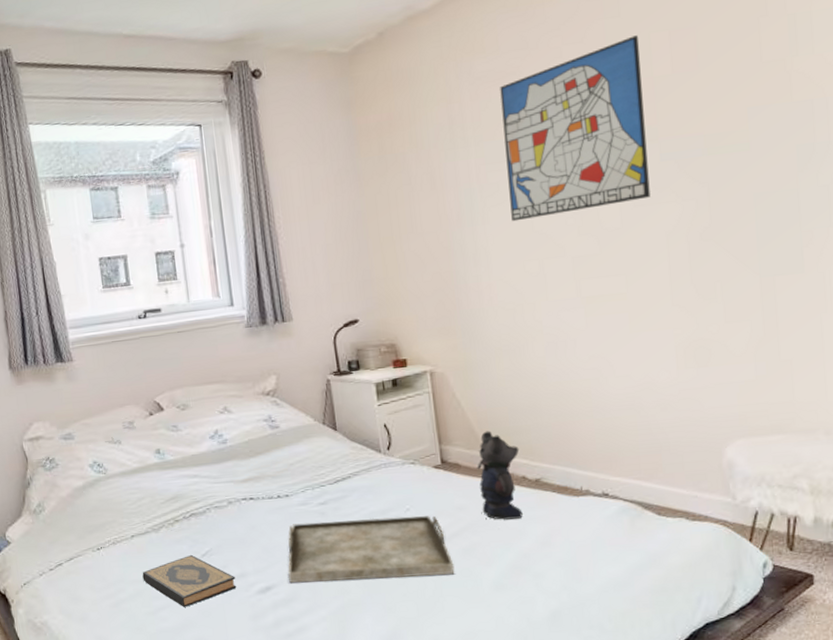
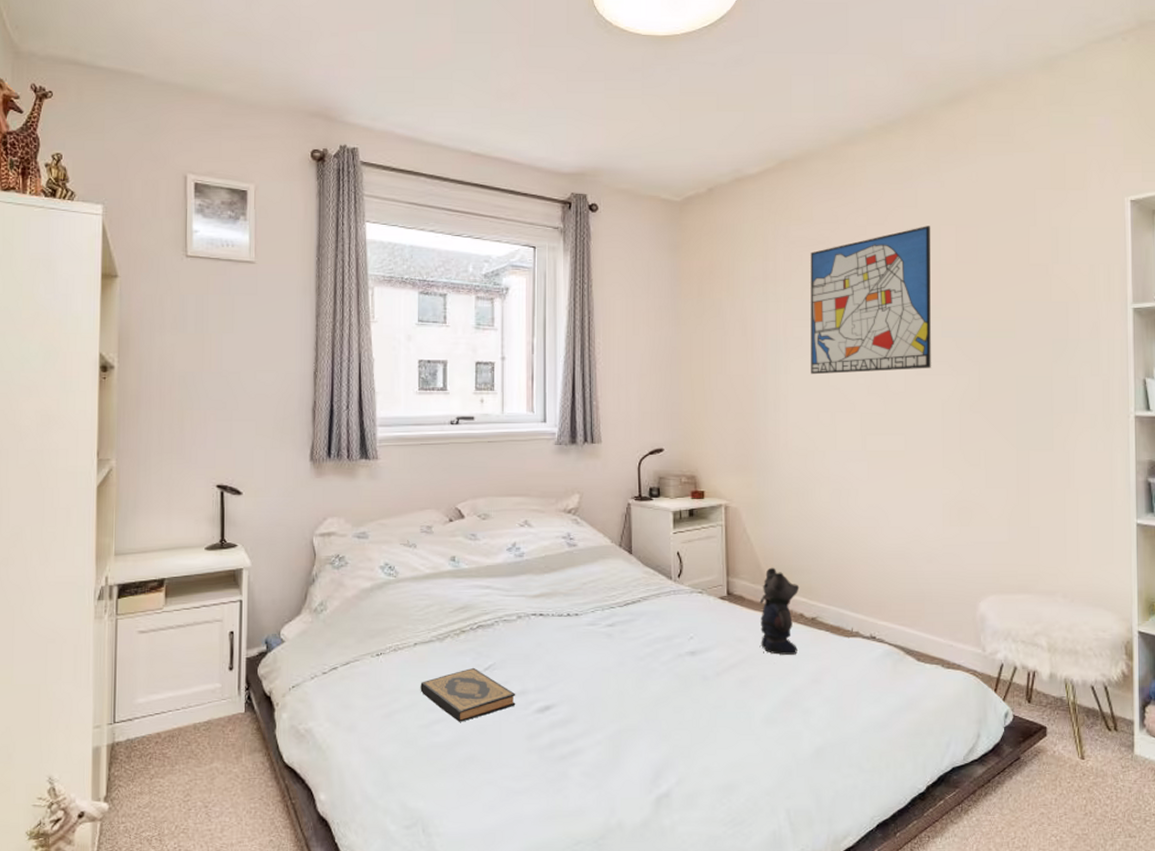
serving tray: present [287,515,455,584] -> none [568,643,730,706]

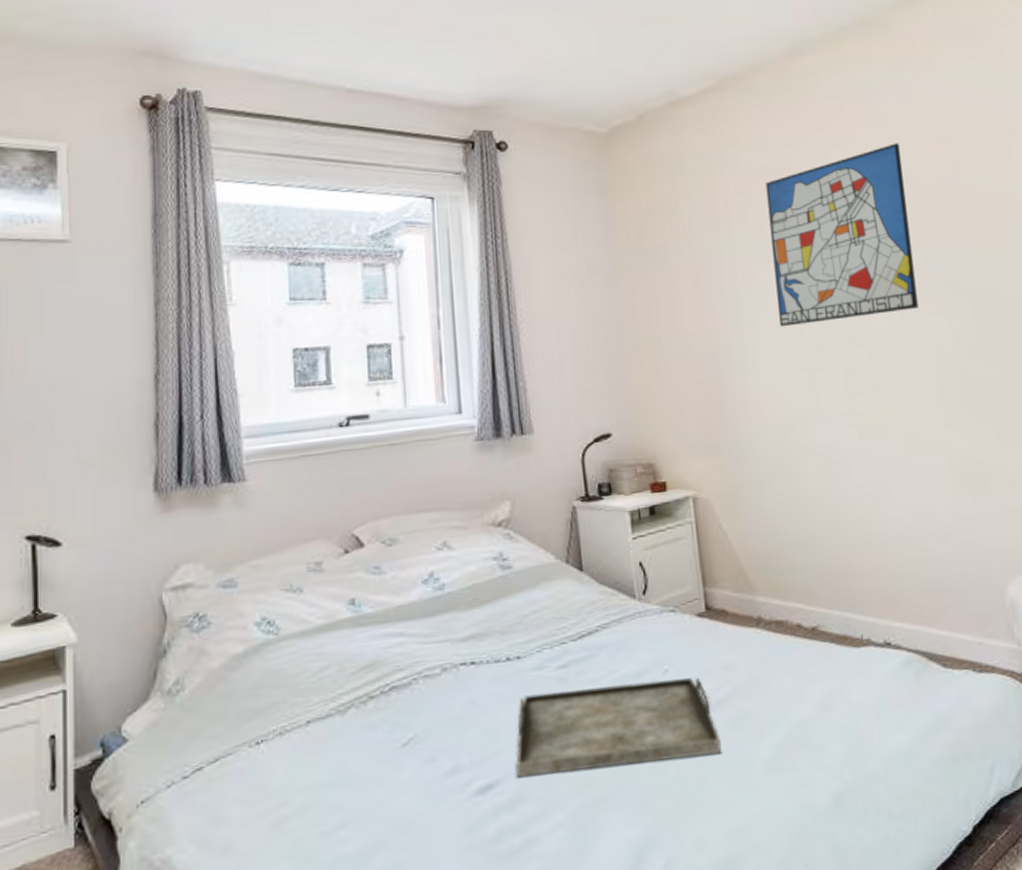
hardback book: present [420,667,516,722] -> none [317,744,448,822]
serving tray: none [568,643,730,706] -> present [515,677,722,778]
bear: present [759,567,800,655] -> none [746,568,799,680]

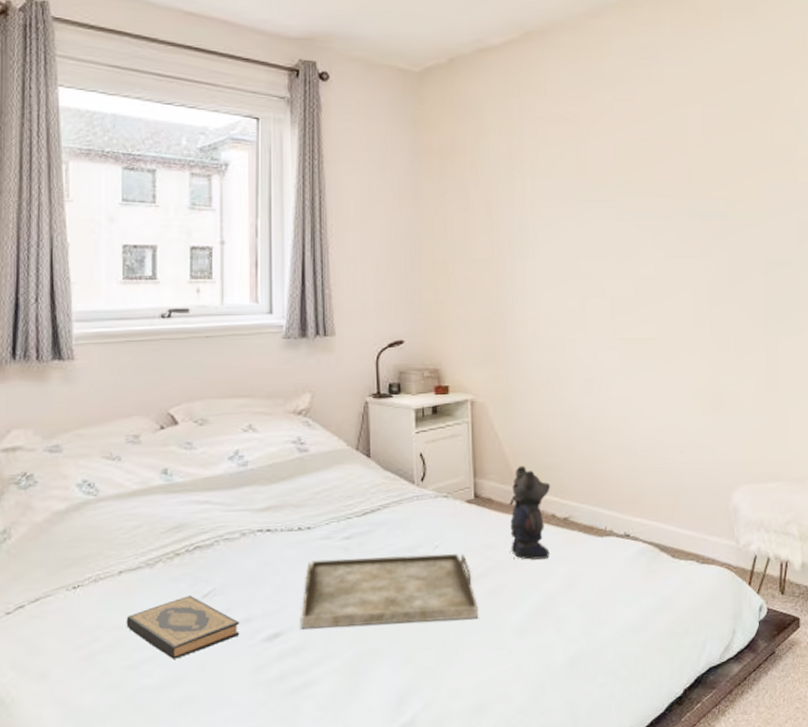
hardback book: none [317,744,448,822] -> present [126,595,240,659]
bear: none [746,568,799,680] -> present [509,465,551,560]
wall art: present [765,143,919,327] -> none [557,103,681,258]

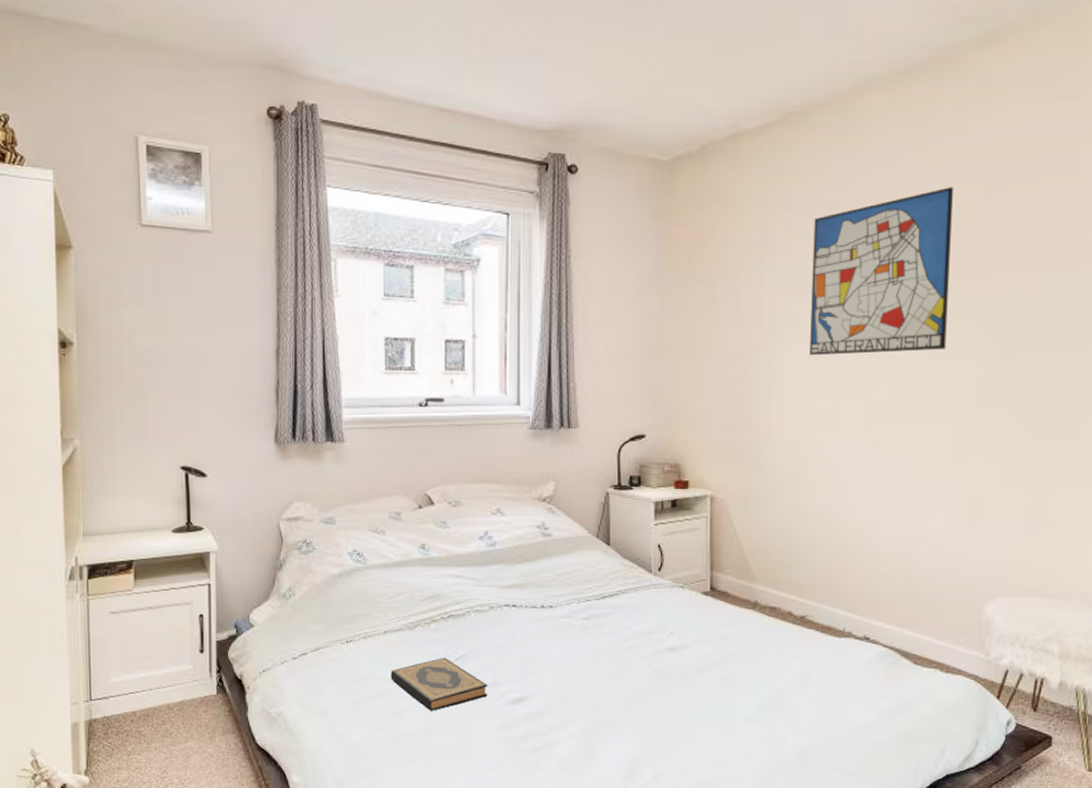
serving tray: present [300,553,479,630] -> none [541,636,711,704]
bear: present [509,465,551,560] -> none [744,562,789,654]
wall art: none [557,103,681,258] -> present [810,187,953,356]

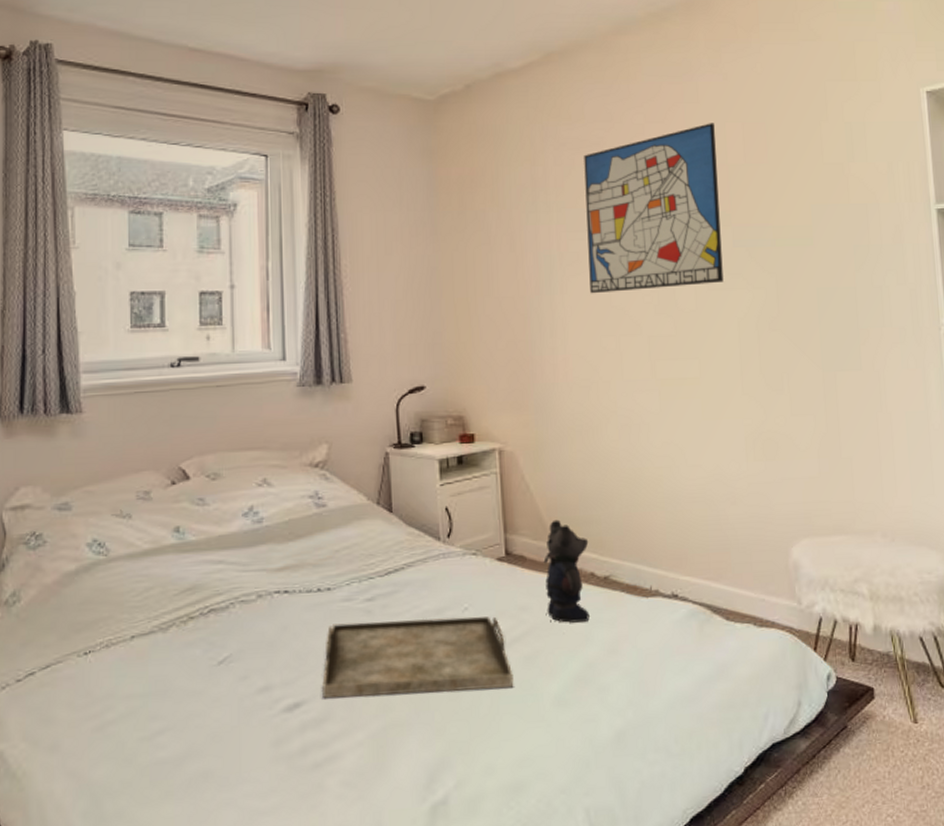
hardback book: present [391,657,488,711] -> none [139,661,258,731]
serving tray: none [541,636,711,704] -> present [321,616,514,699]
bear: none [744,562,789,654] -> present [543,519,590,623]

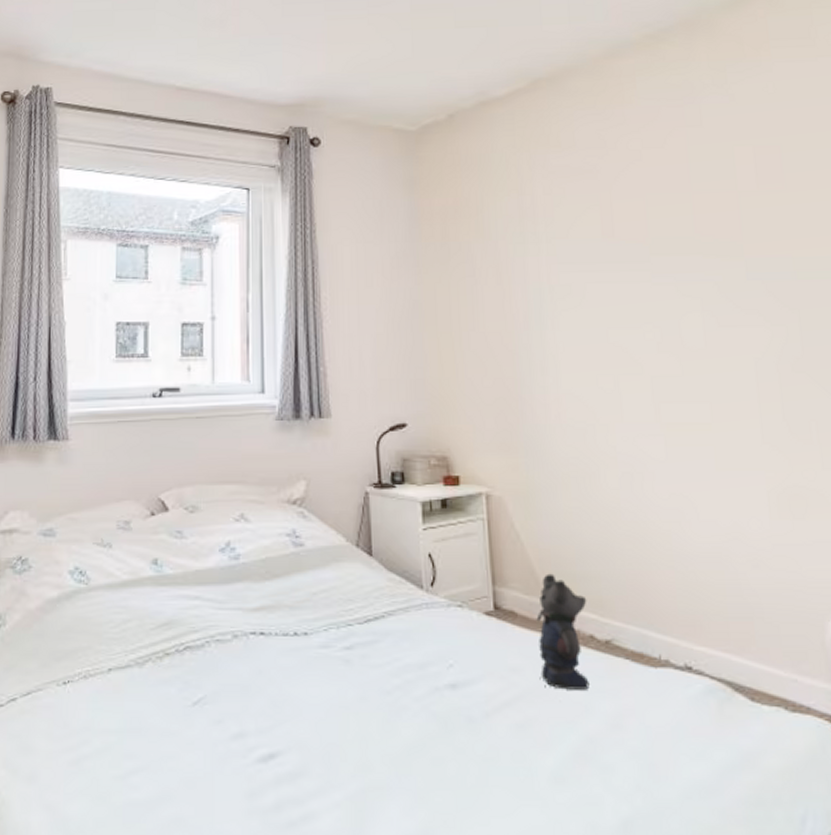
serving tray: present [321,616,514,699] -> none [297,672,505,758]
wall art: present [584,123,724,294] -> none [575,147,737,330]

